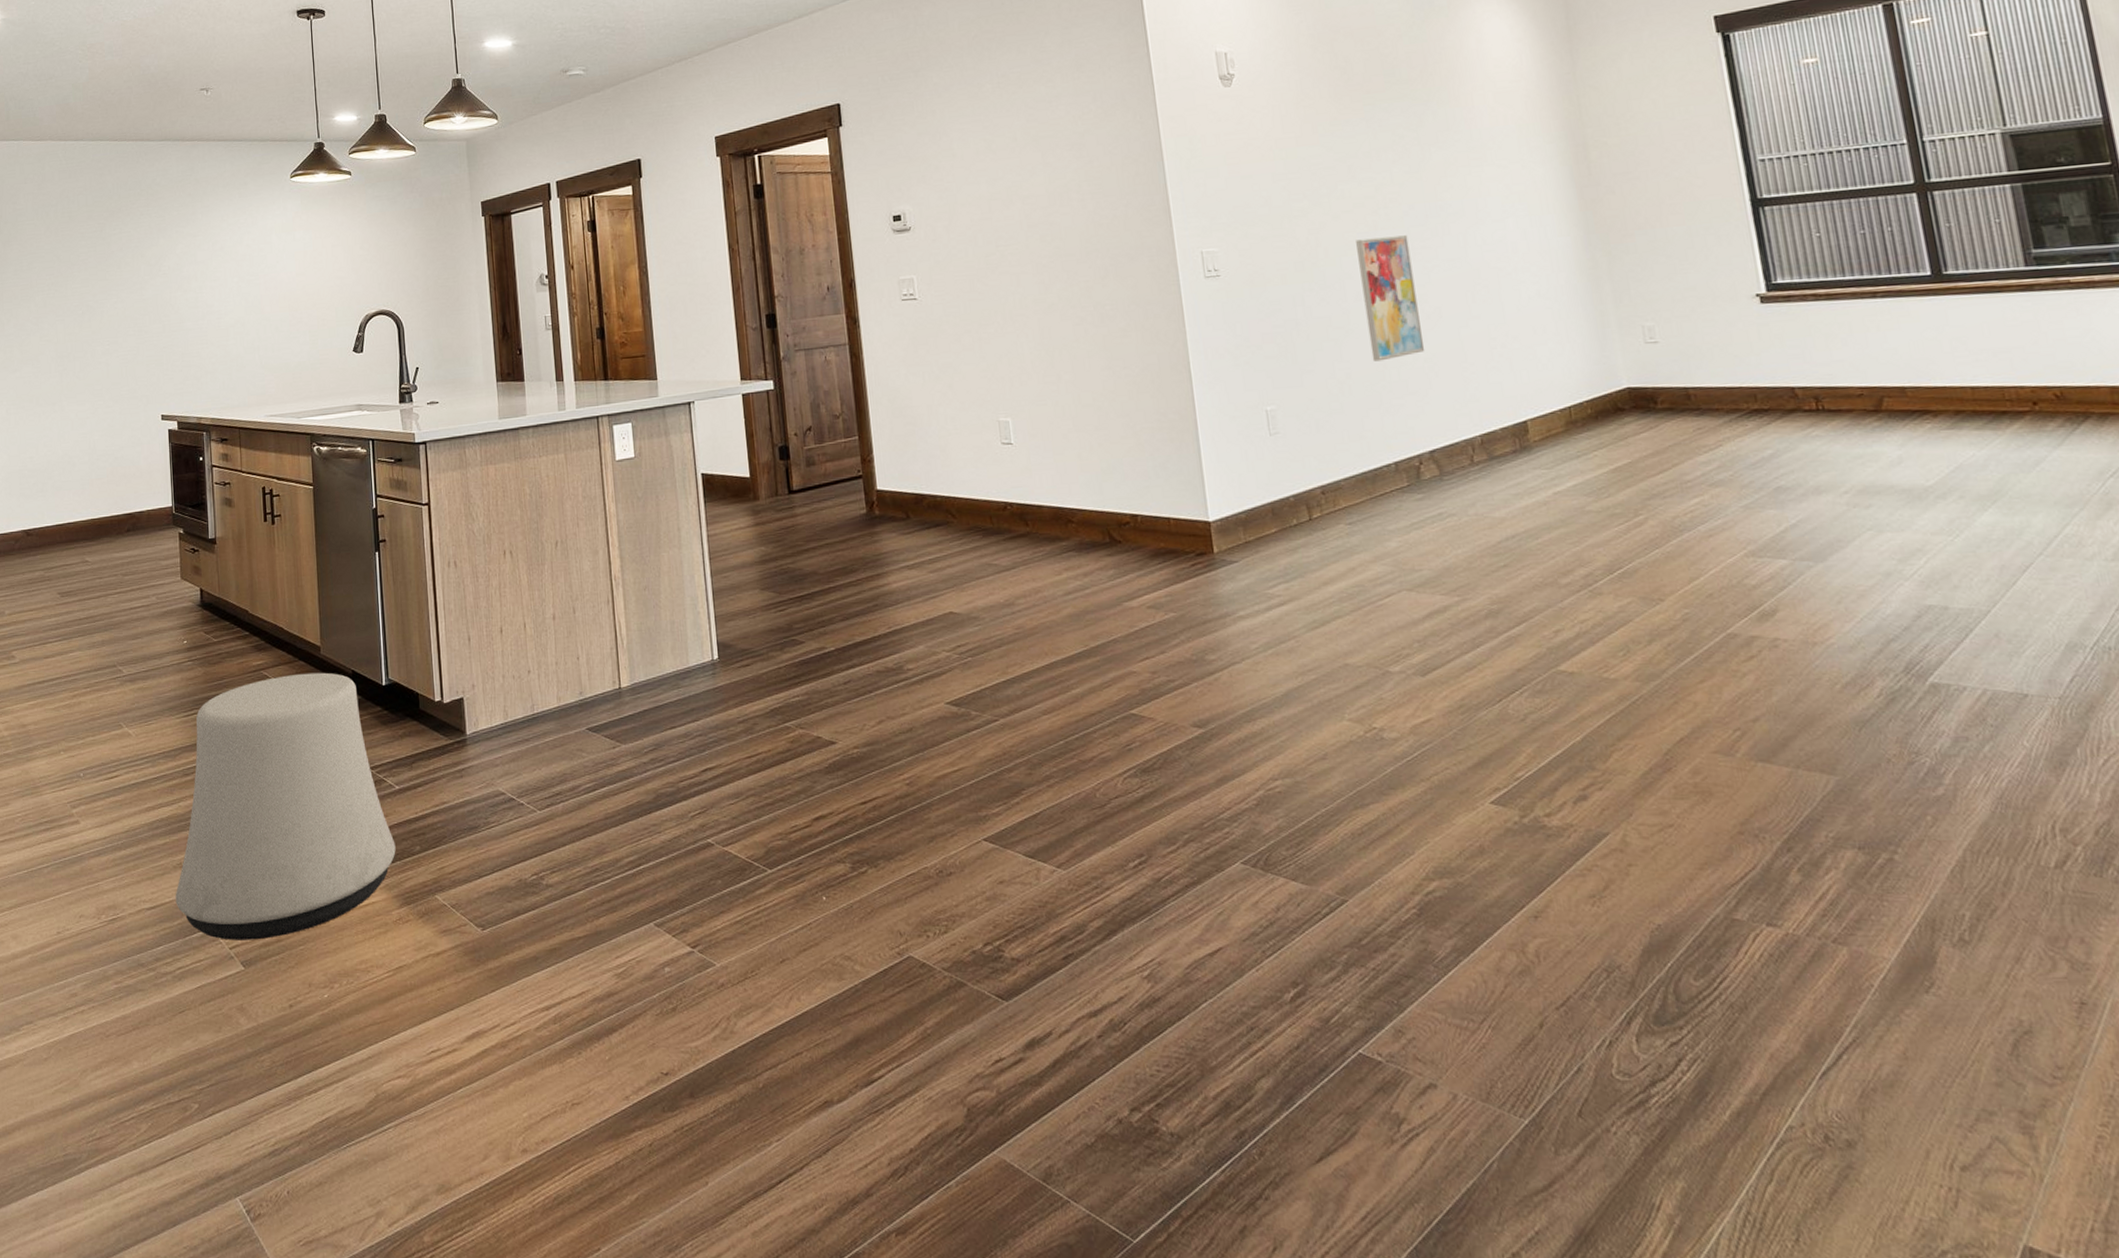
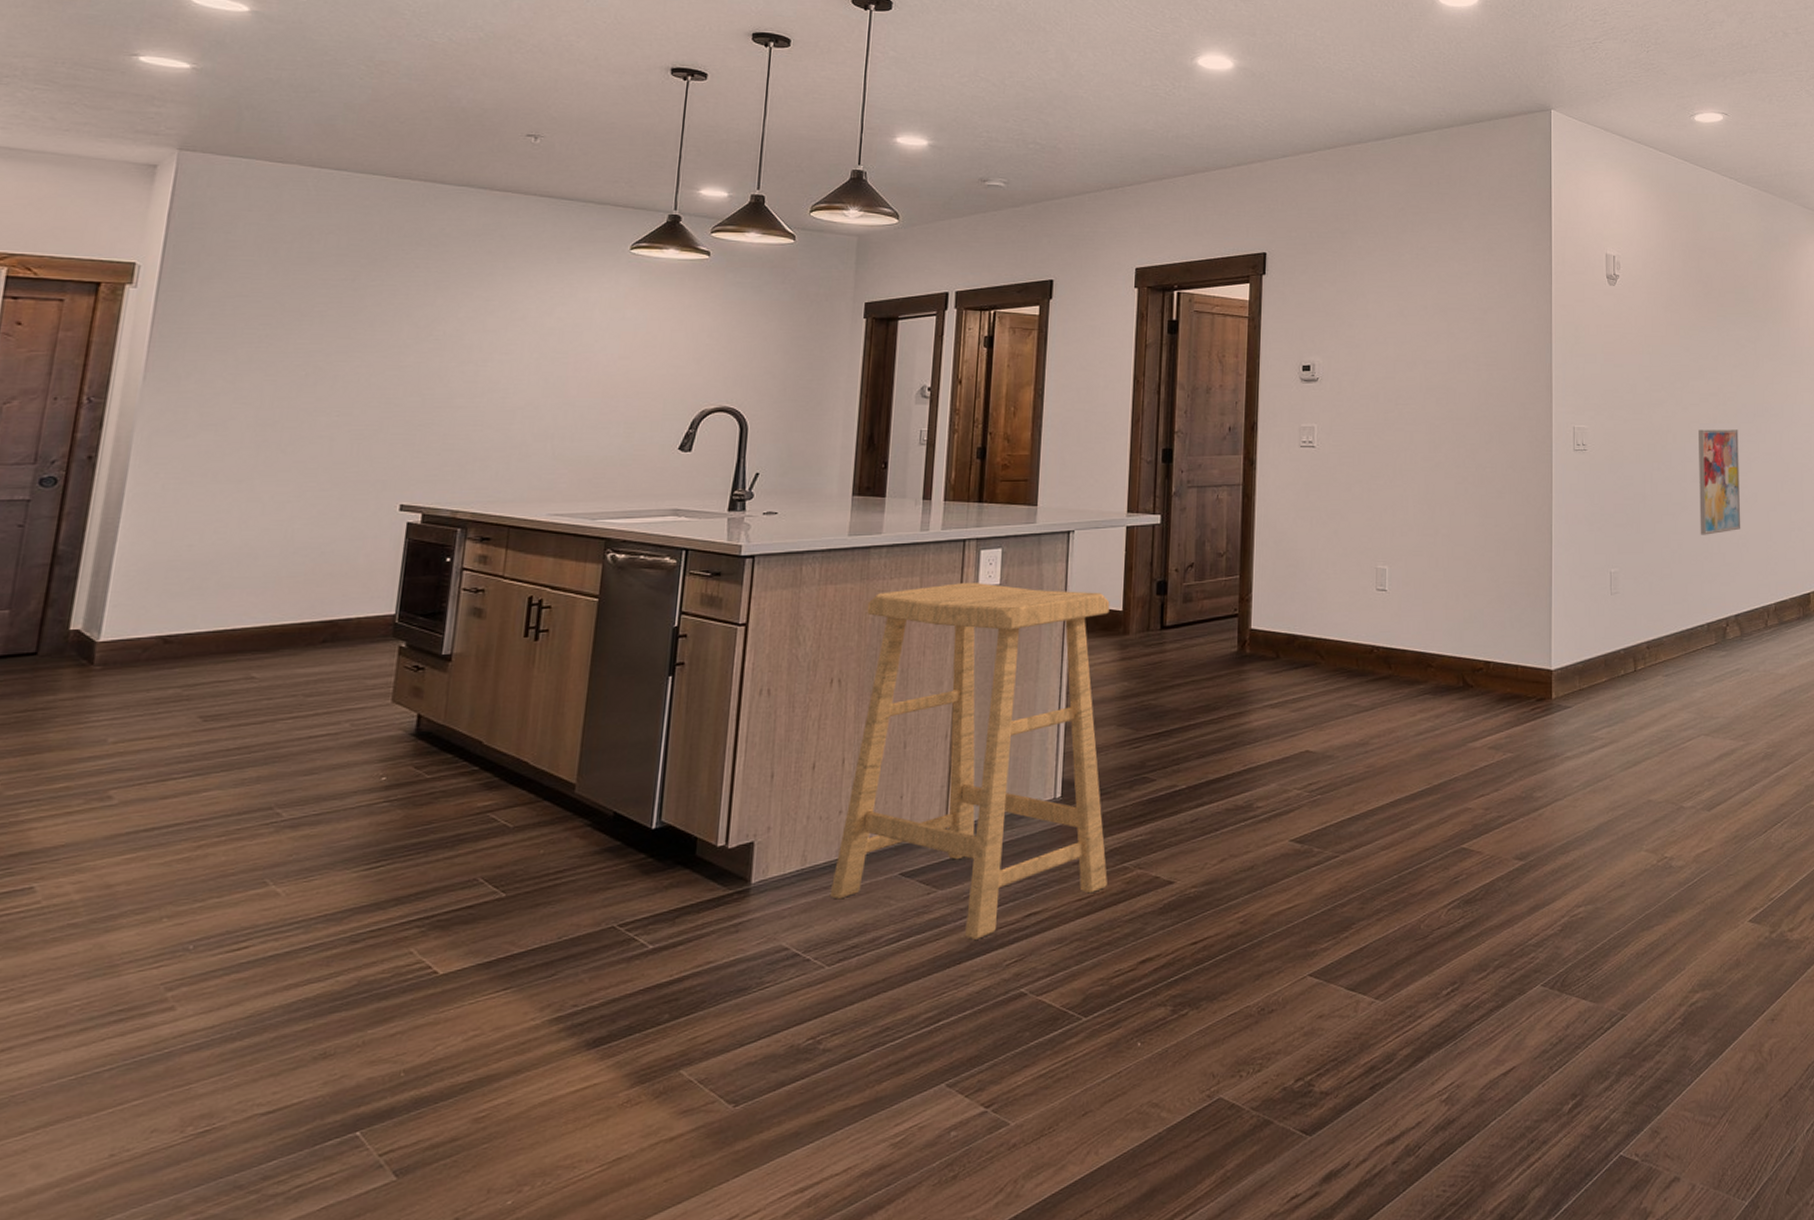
stool: present [175,672,396,940] -> none [307,814,637,1145]
stool: none [523,456,773,793] -> present [829,583,1110,941]

